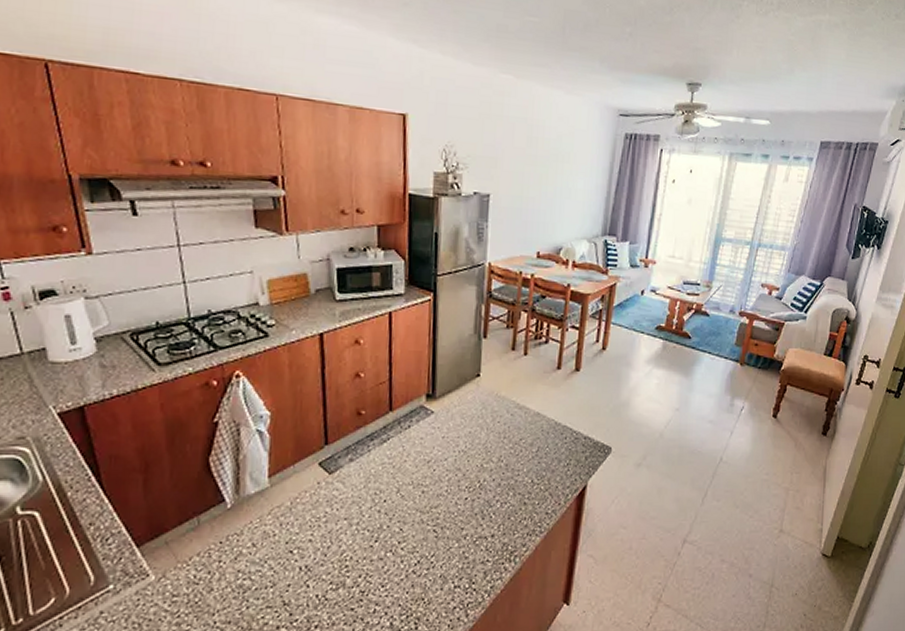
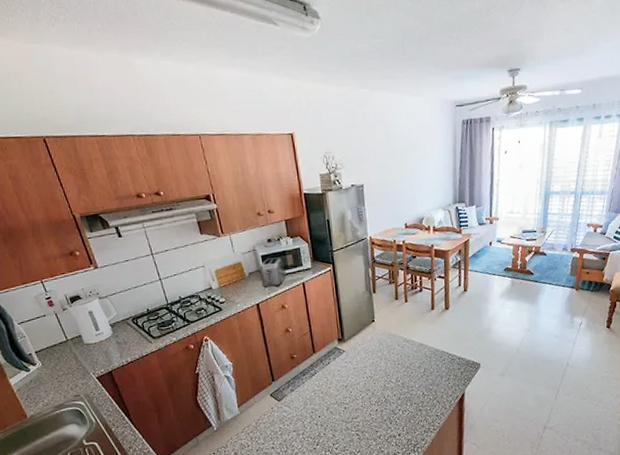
toaster: none [331,272,368,313] -> present [260,257,286,288]

